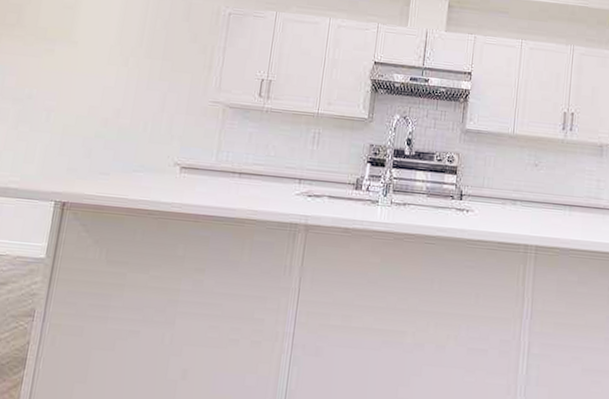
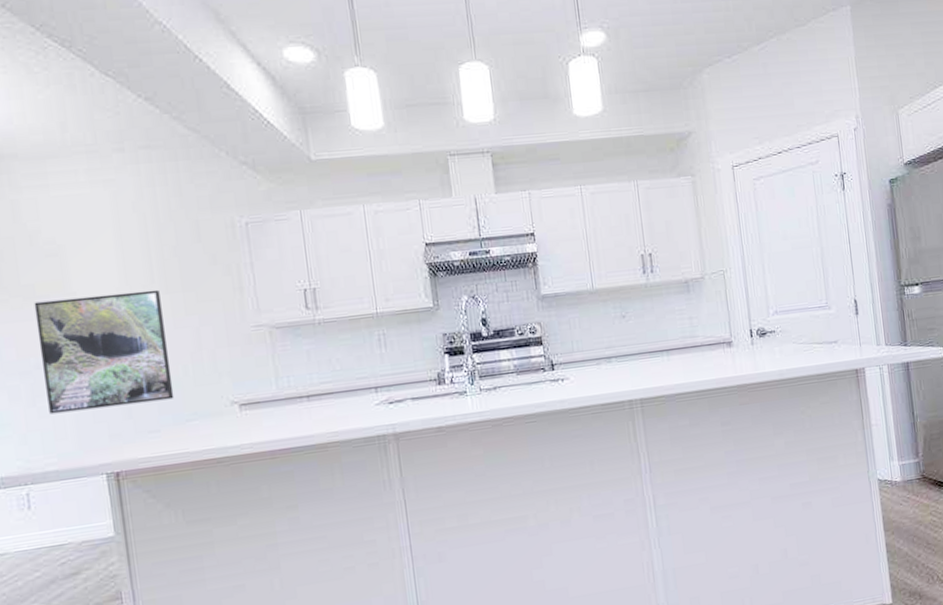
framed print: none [26,43,144,149] -> present [33,289,174,415]

